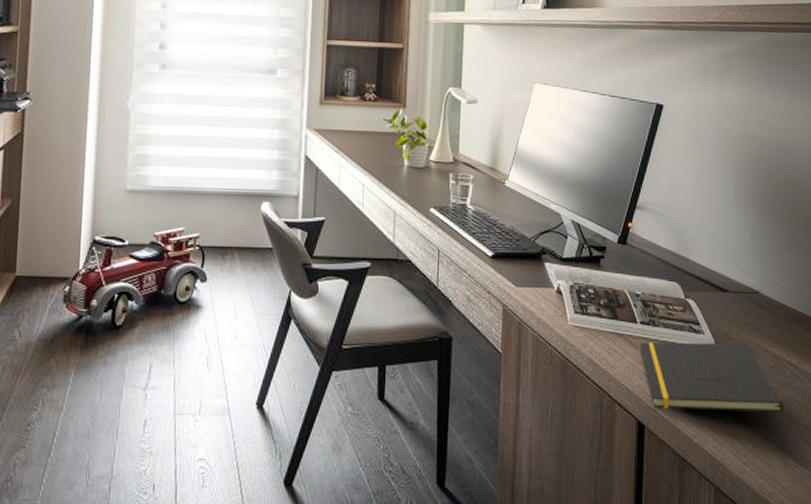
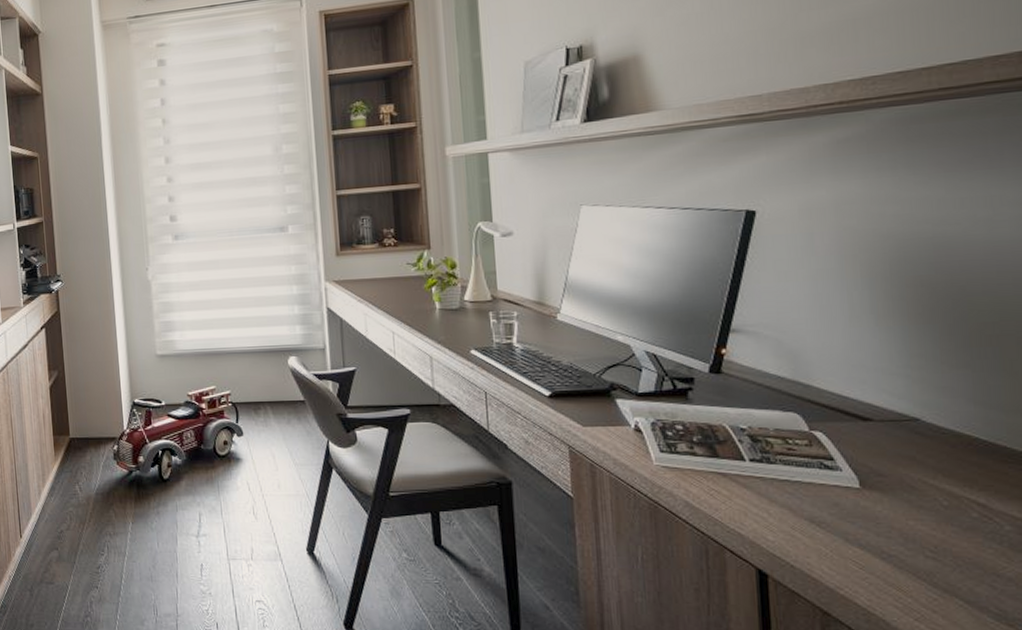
notepad: present [639,342,784,413] -> none [751,480,972,561]

